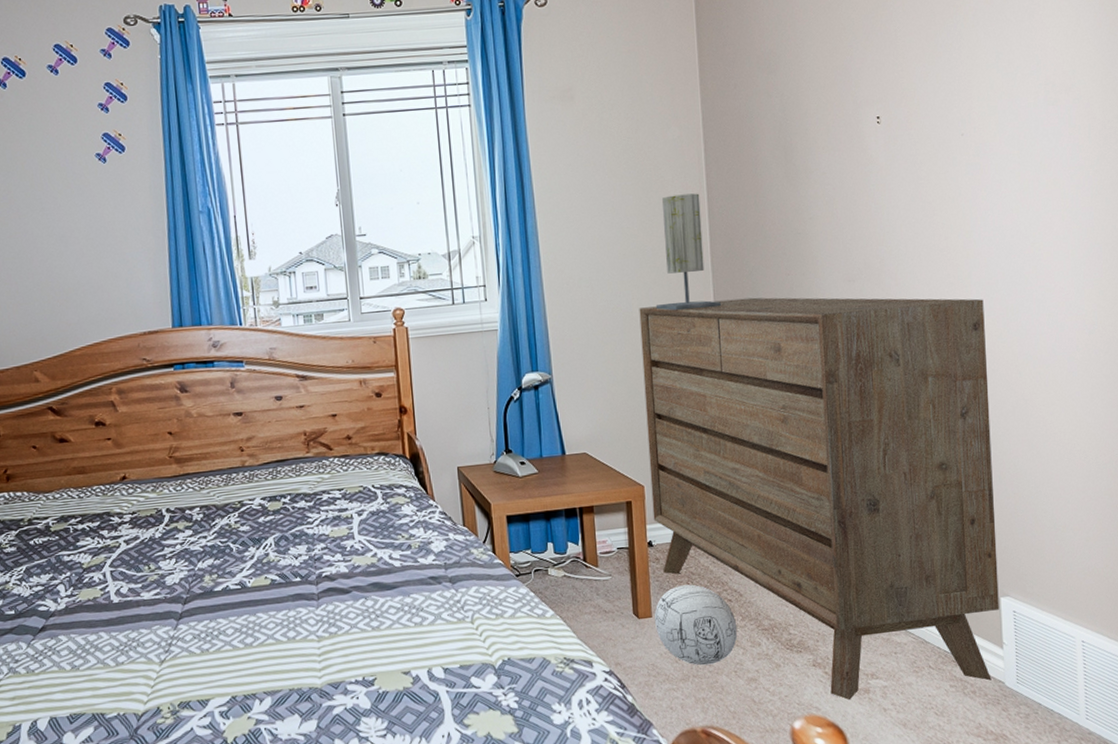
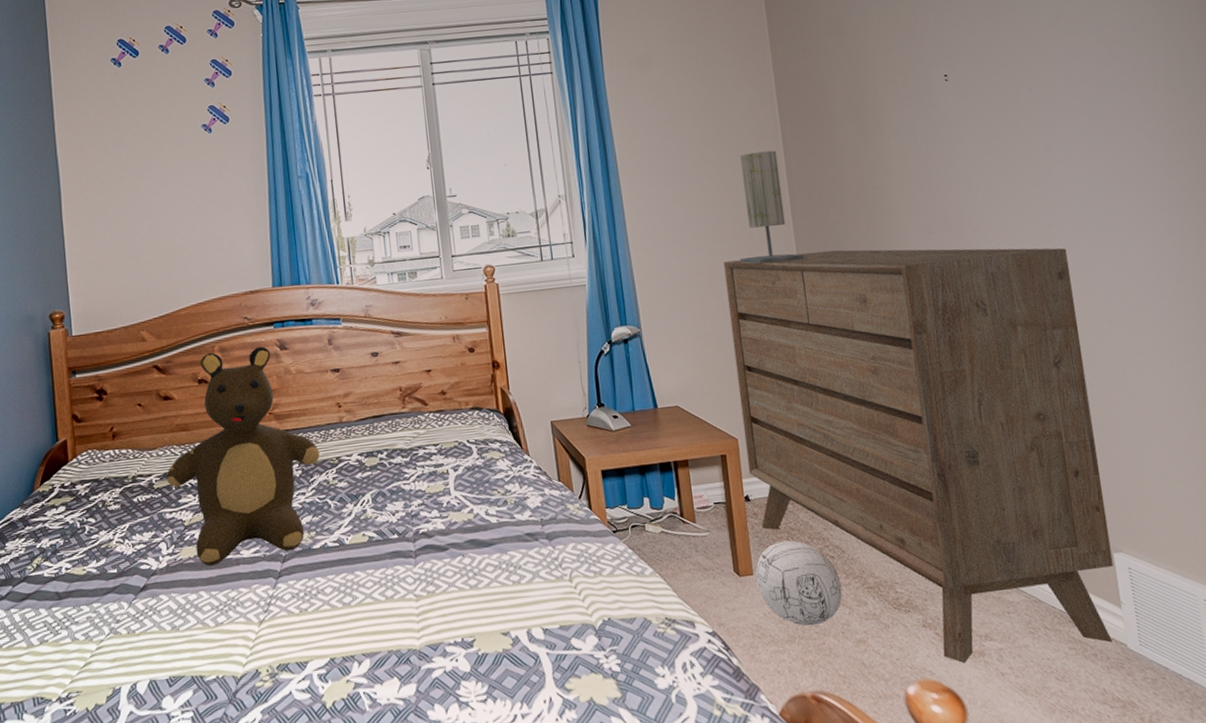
teddy bear: none [63,389,222,609] -> present [165,346,320,567]

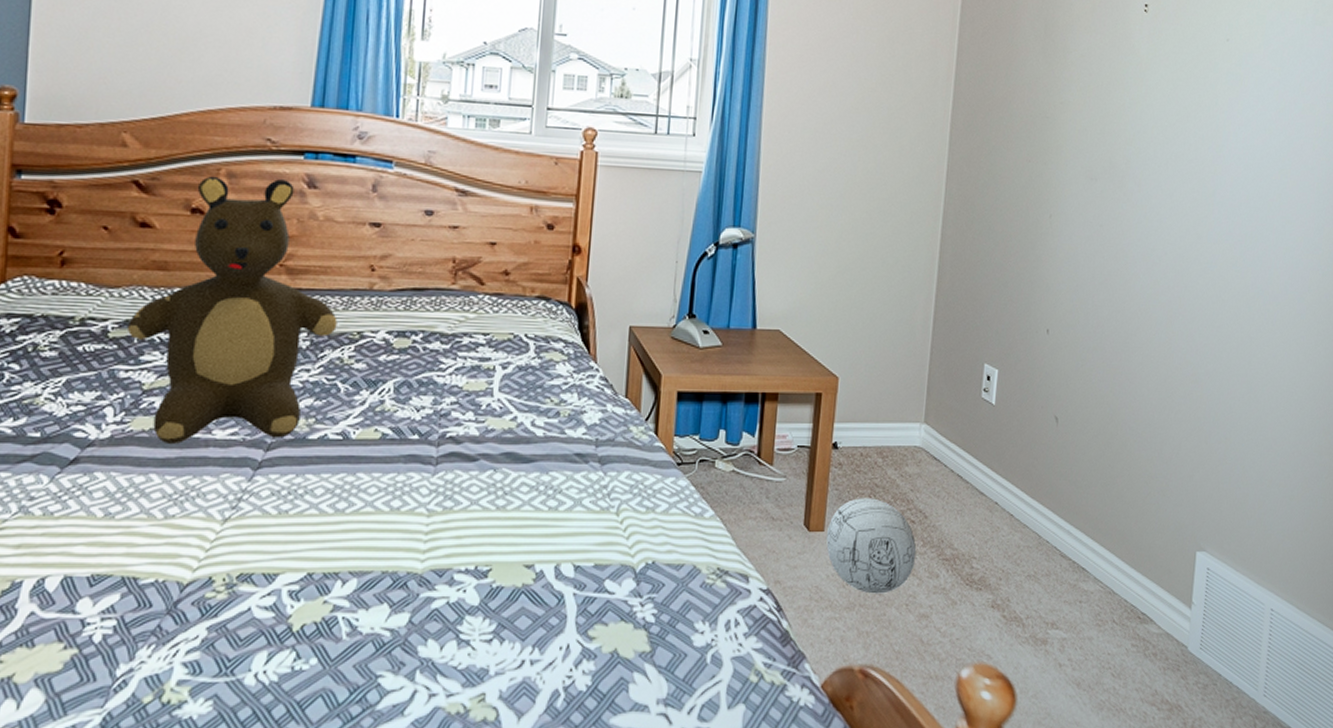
dresser: present [723,248,1113,664] -> none [843,172,1224,651]
table lamp: present [739,150,805,264] -> none [882,51,954,185]

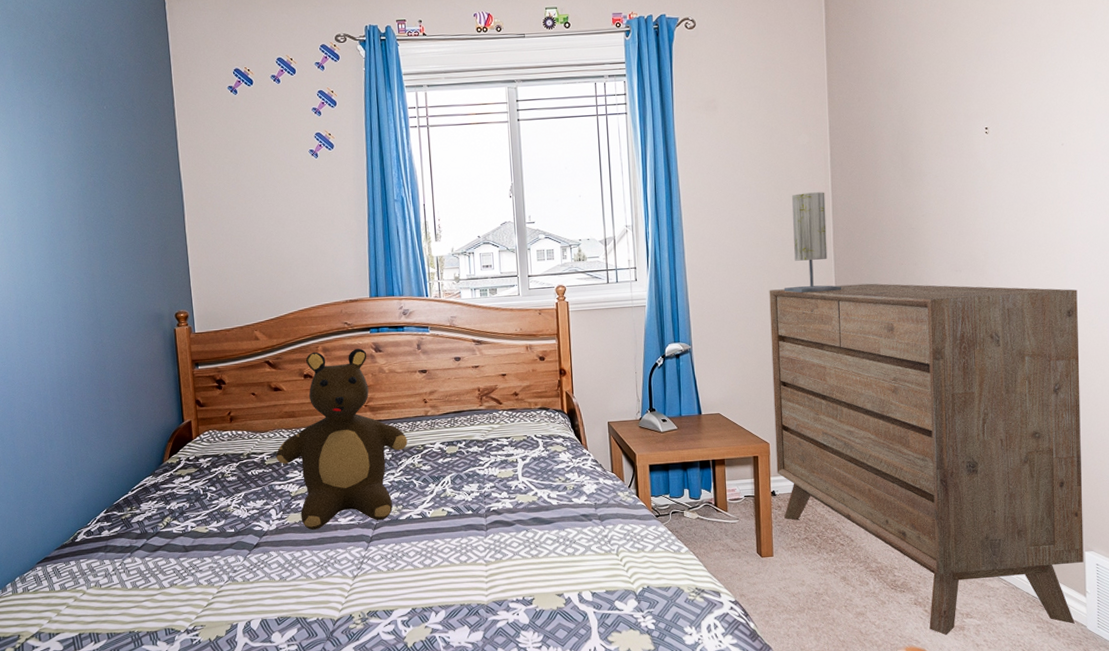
ball: present [826,498,917,594] -> none [776,529,848,600]
dresser: none [843,172,1224,651] -> present [769,283,1084,636]
table lamp: none [882,51,954,185] -> present [783,192,842,293]

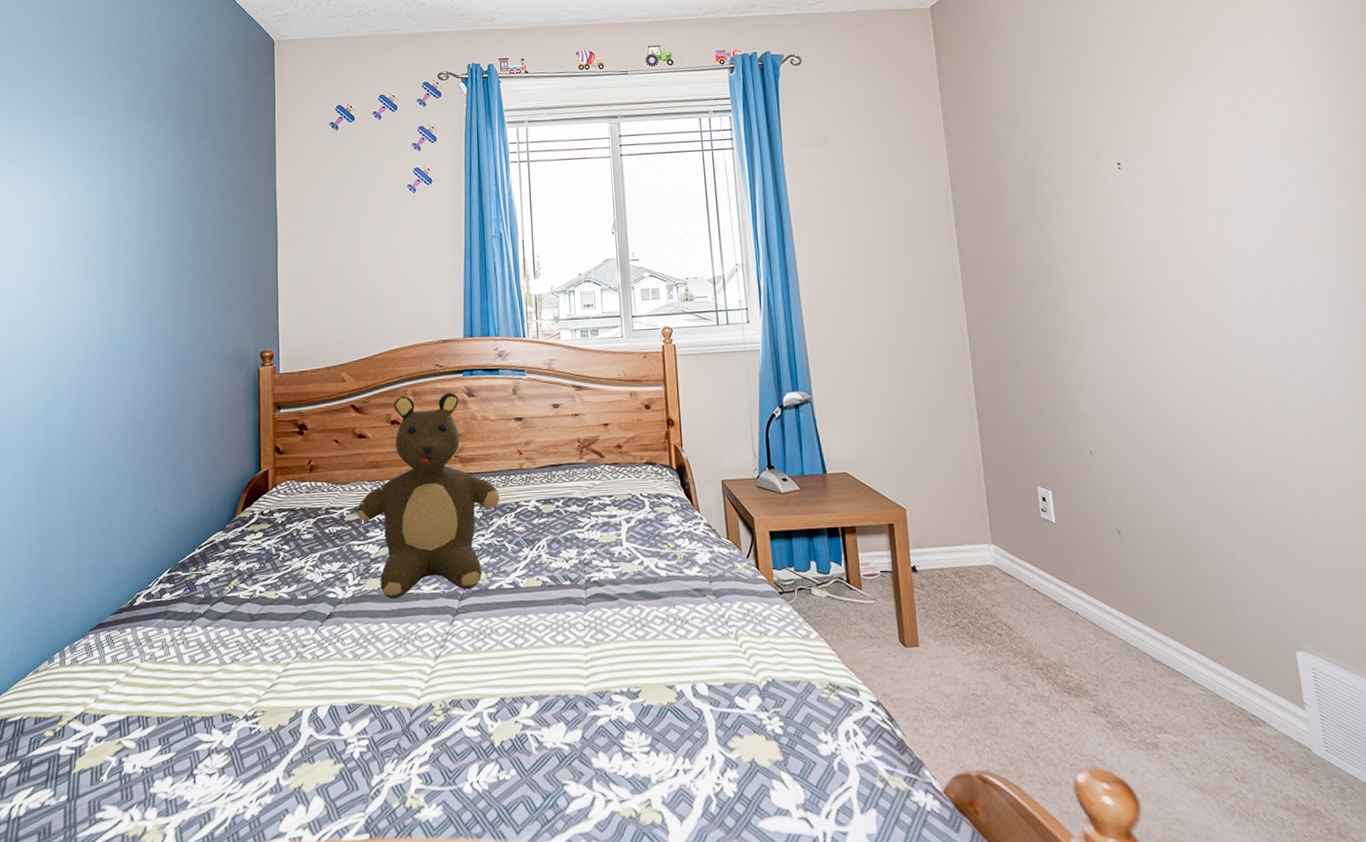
dresser: present [769,283,1084,636] -> none [894,328,1296,755]
table lamp: present [783,192,842,293] -> none [910,229,976,339]

